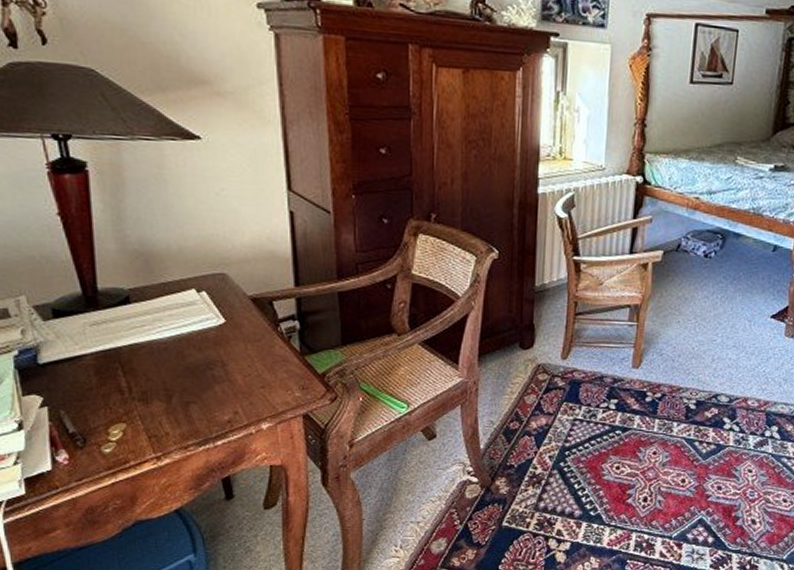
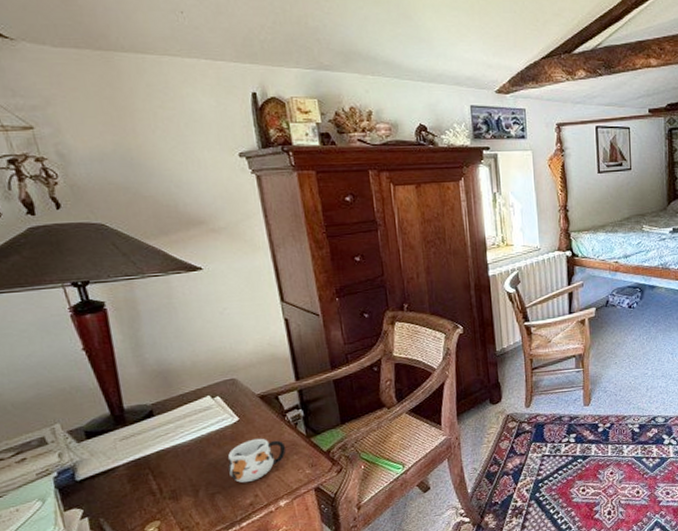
mug: none [208,347,276,396] -> present [228,438,286,483]

